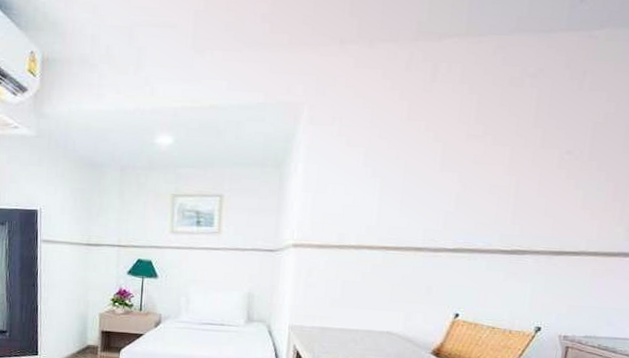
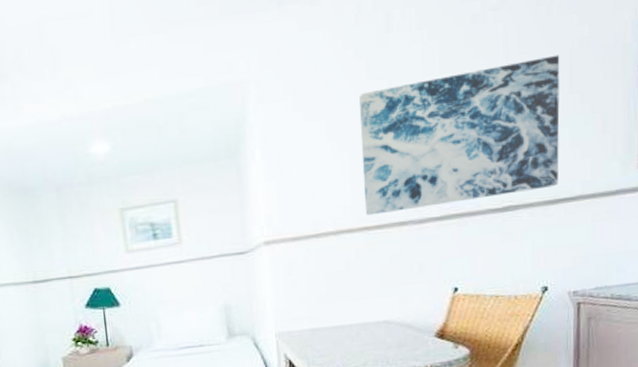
wall art: none [386,124,585,240] -> present [359,55,560,216]

